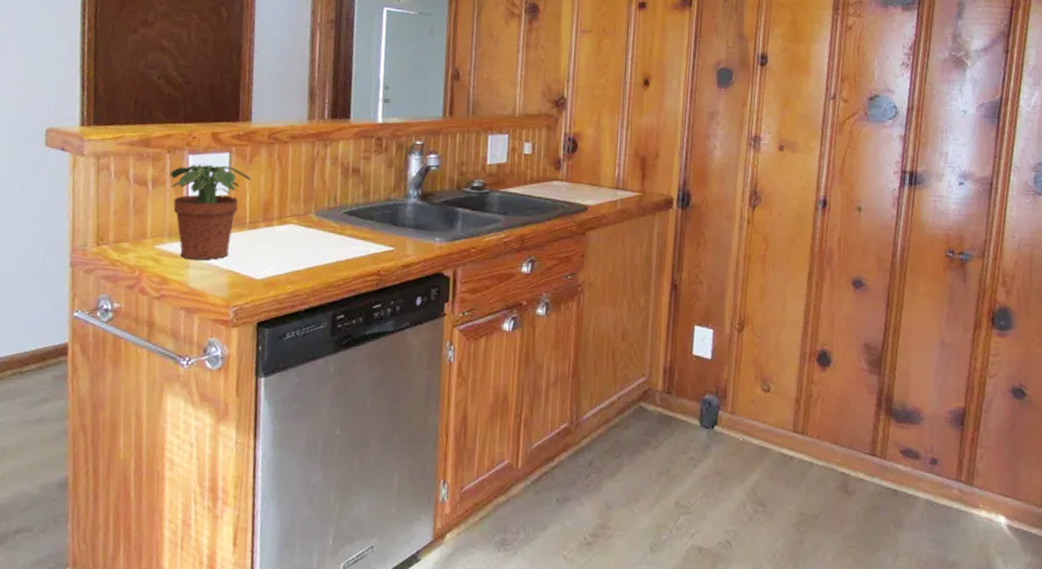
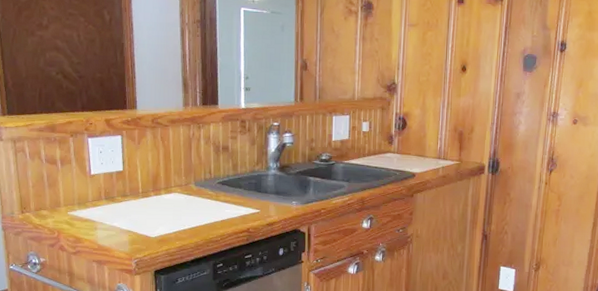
potted plant: present [169,164,251,261] -> none [74,145,141,223]

